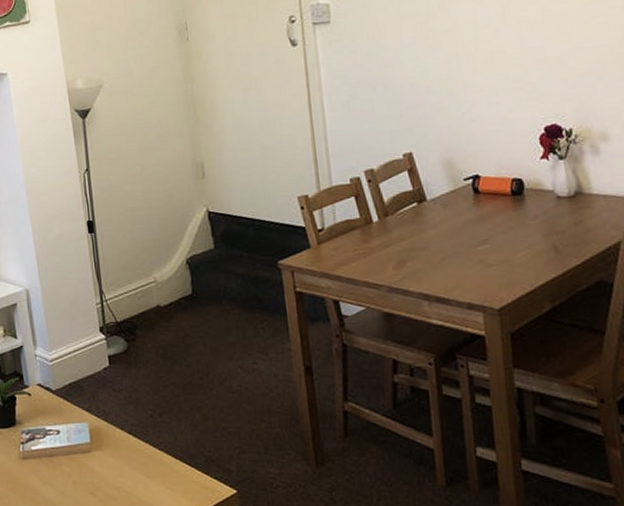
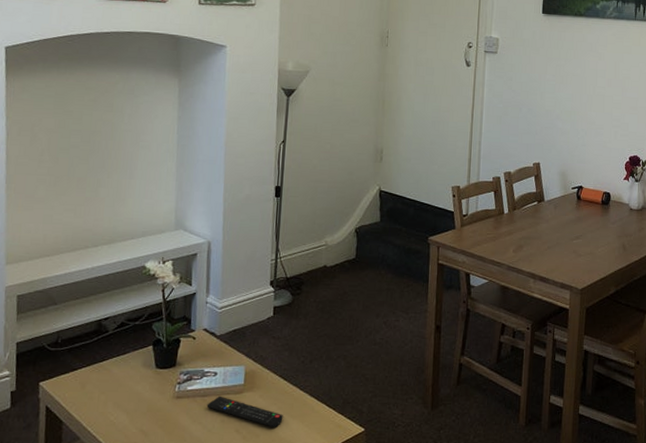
remote control: none [55,455,140,489] -> present [206,396,283,427]

